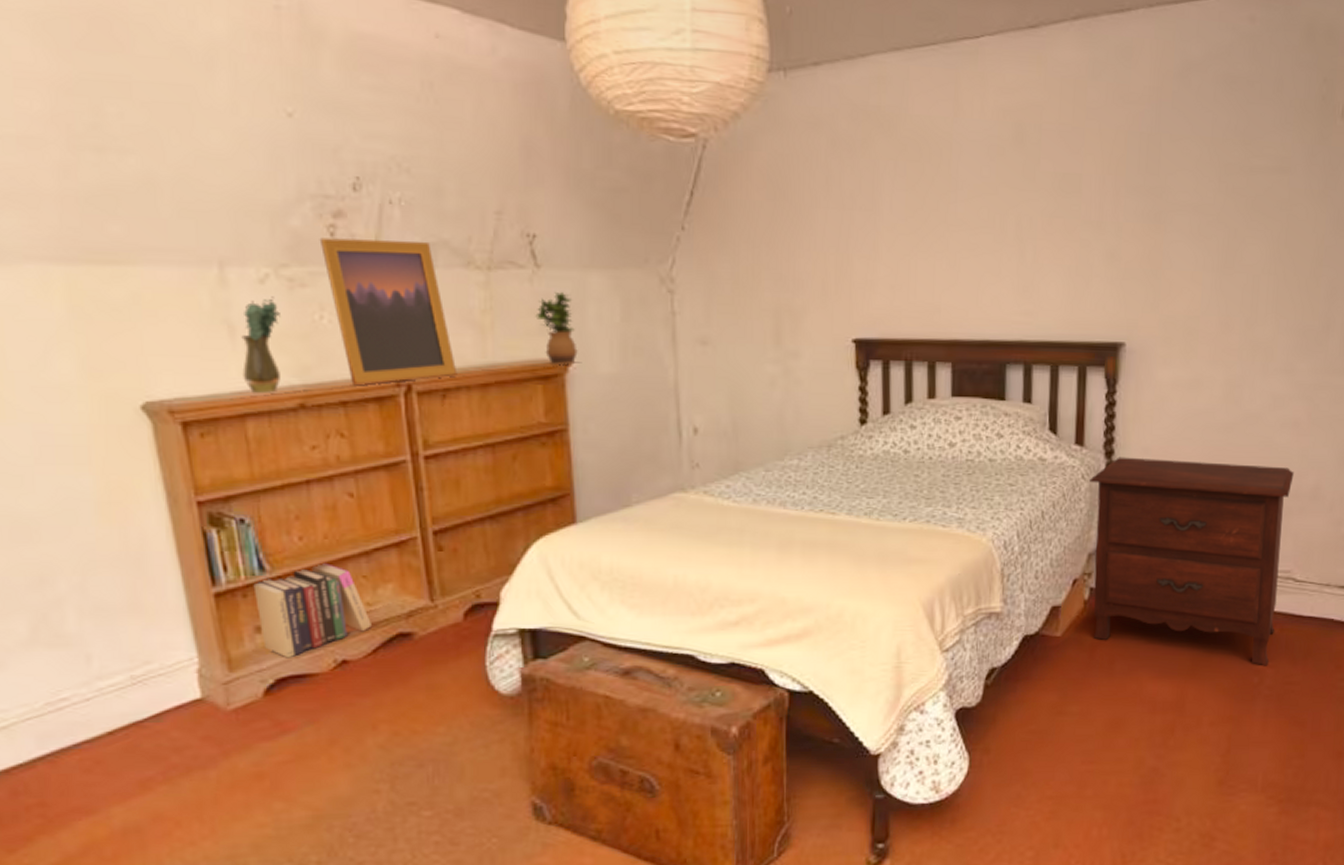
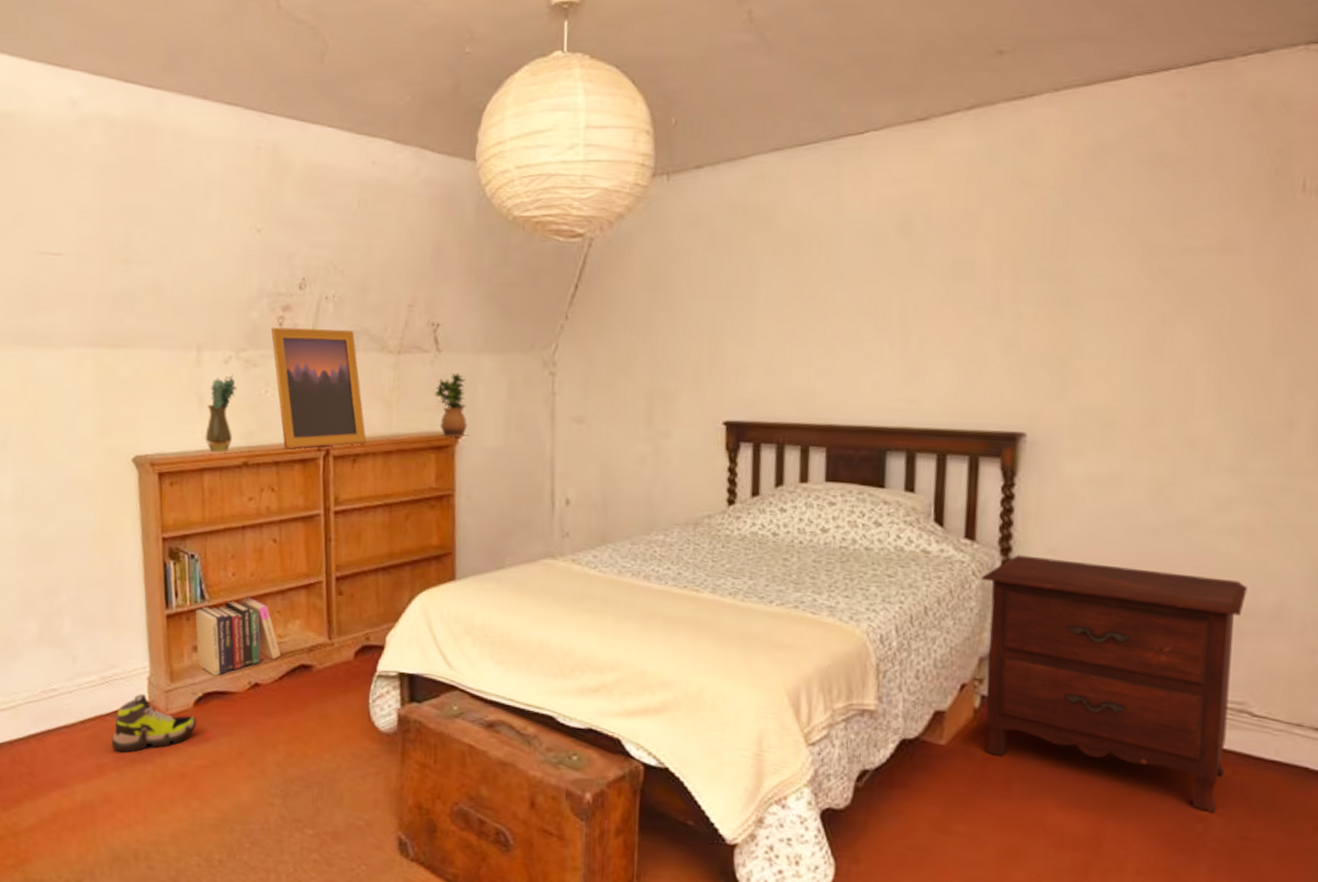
shoe: none [156,690,271,761] -> present [111,694,197,753]

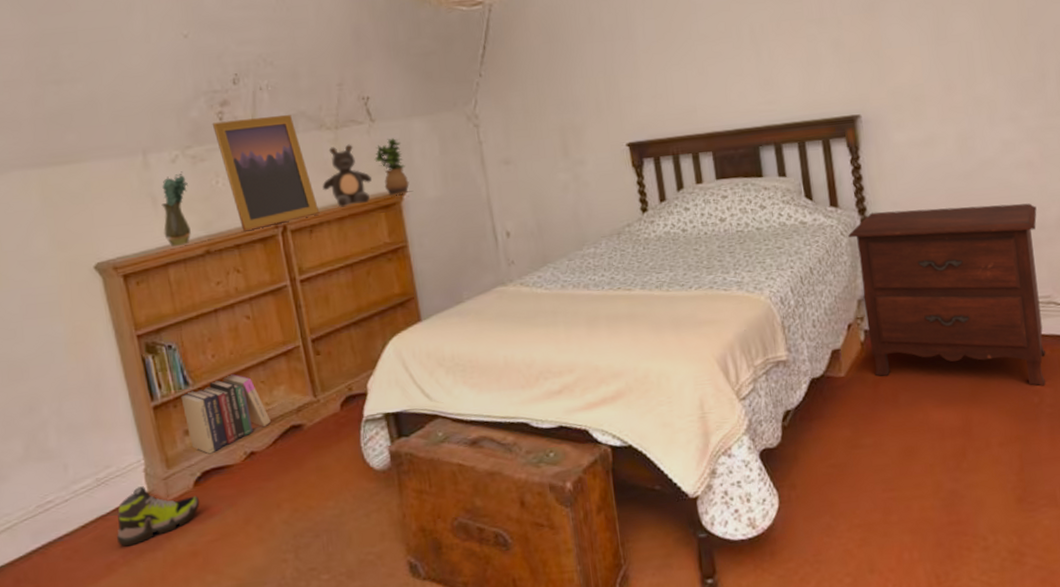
teddy bear: none [374,372,429,441] -> present [322,144,373,208]

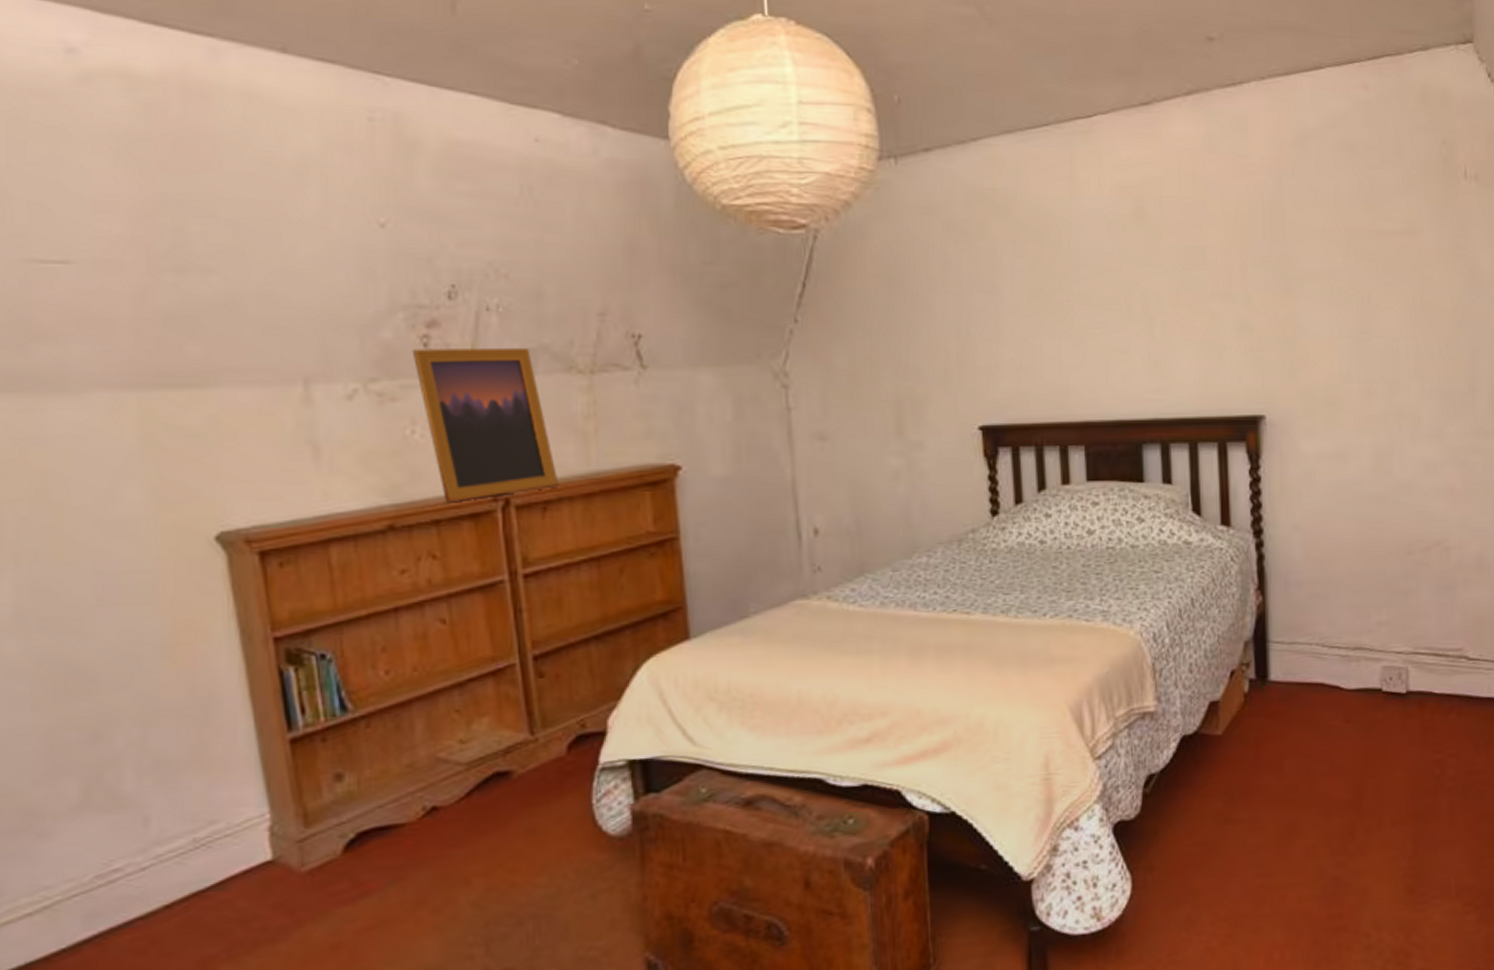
shoe: present [117,486,200,547] -> none [219,851,351,936]
vase: present [161,171,191,248] -> none [326,413,369,518]
books: present [181,373,271,454] -> none [334,697,465,809]
teddy bear: present [322,144,373,208] -> none [566,395,637,480]
potted plant: present [374,137,409,197] -> none [642,392,688,470]
nightstand: present [848,203,1046,386] -> none [1240,535,1455,755]

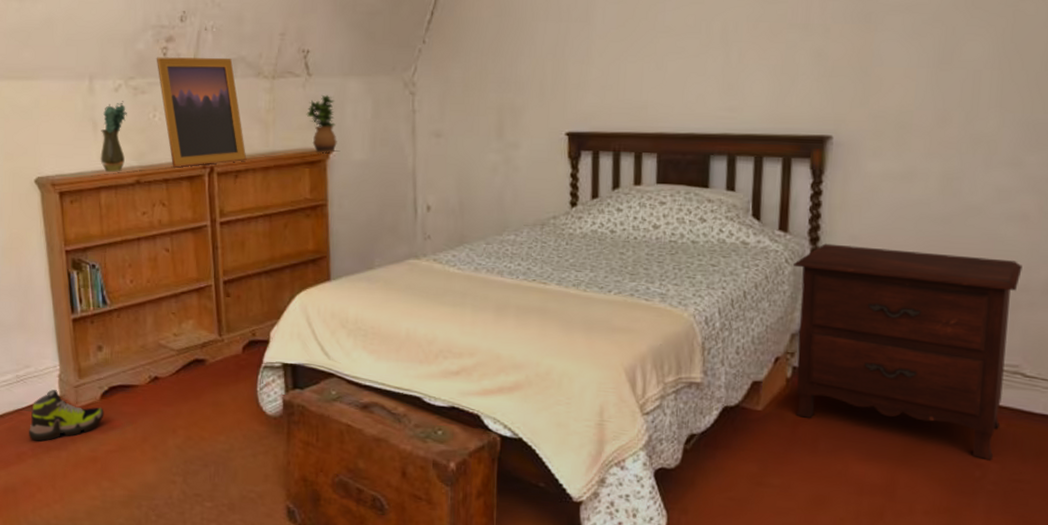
shoe: none [219,851,351,936] -> present [29,390,104,442]
vase: none [326,413,369,518] -> present [100,101,127,173]
potted plant: none [642,392,688,470] -> present [306,94,337,154]
nightstand: none [1240,535,1455,755] -> present [793,243,1023,461]

